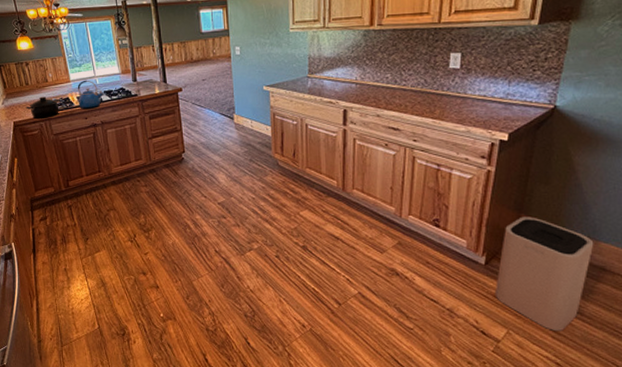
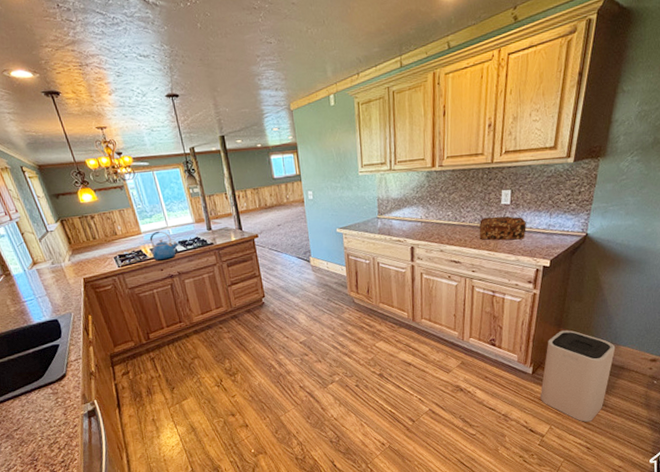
saucepan: present [26,96,61,120] -> none [95,250,133,275]
bread loaf: none [422,81,479,109] -> present [479,216,526,241]

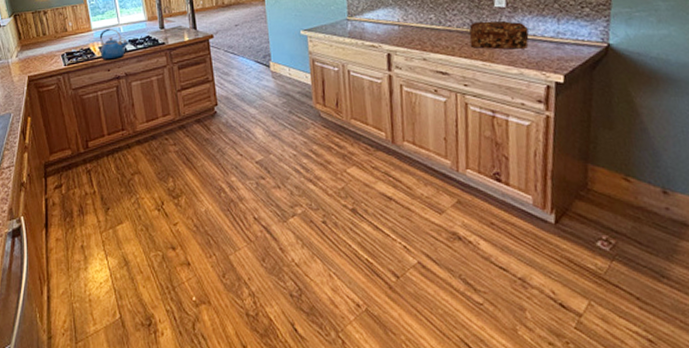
trash can: present [540,330,616,422] -> none [569,166,671,300]

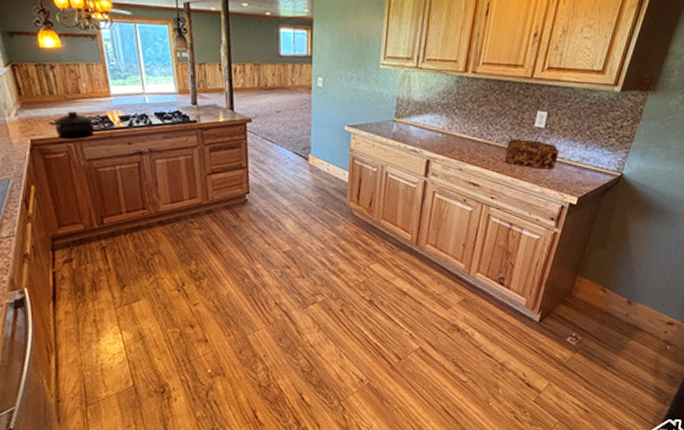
saucepan: none [42,47,81,73] -> present [49,111,97,140]
kettle: present [99,28,129,61] -> none [120,96,155,134]

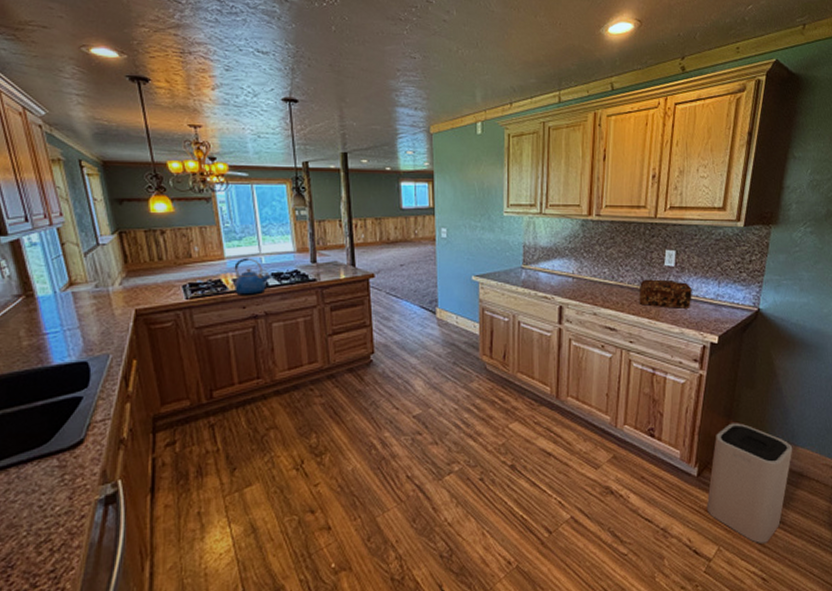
saucepan: present [49,111,97,140] -> none [156,277,209,307]
kettle: none [120,96,155,134] -> present [234,257,271,297]
trash can: none [543,278,633,382] -> present [706,423,793,543]

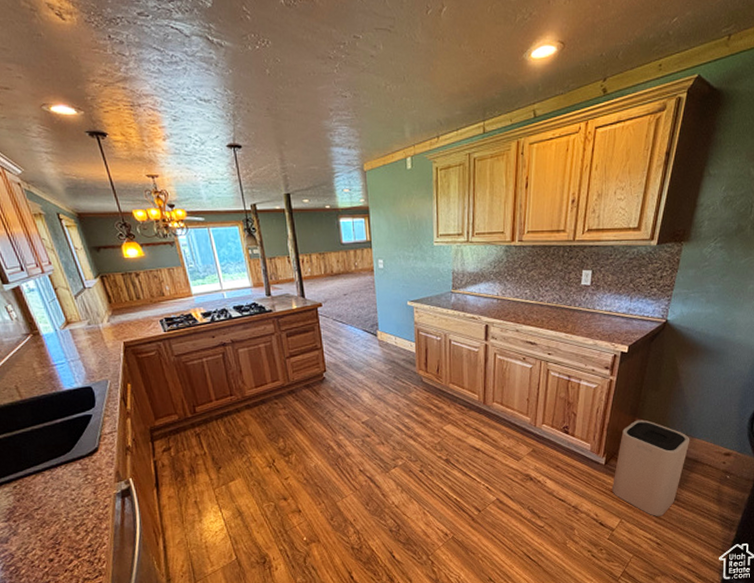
kettle: present [234,257,271,297] -> none [201,293,234,328]
bread loaf: present [639,279,692,309] -> none [557,297,606,323]

